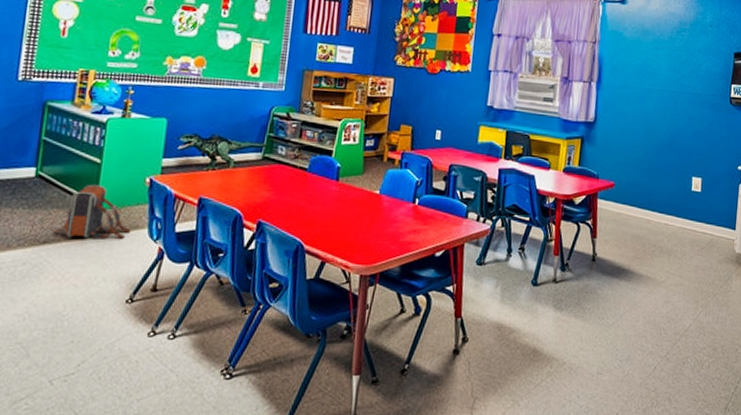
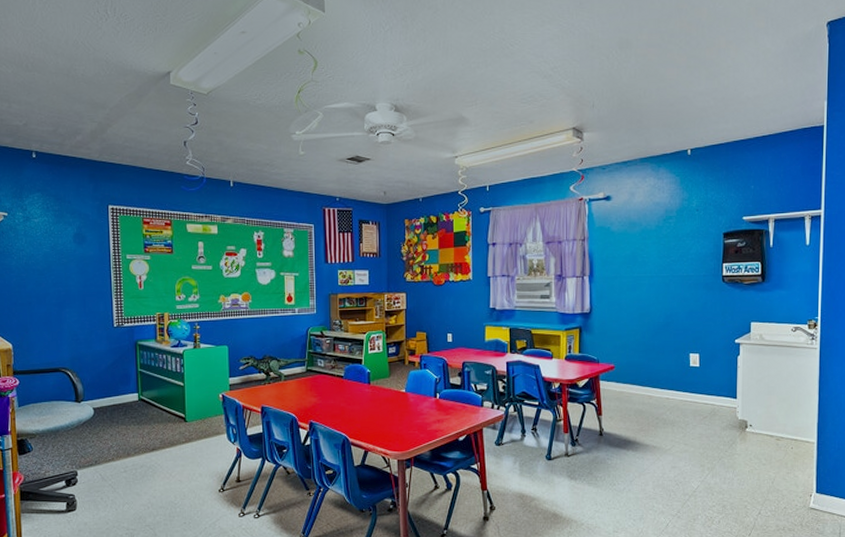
backpack: present [51,184,130,239] -> none [157,402,213,445]

